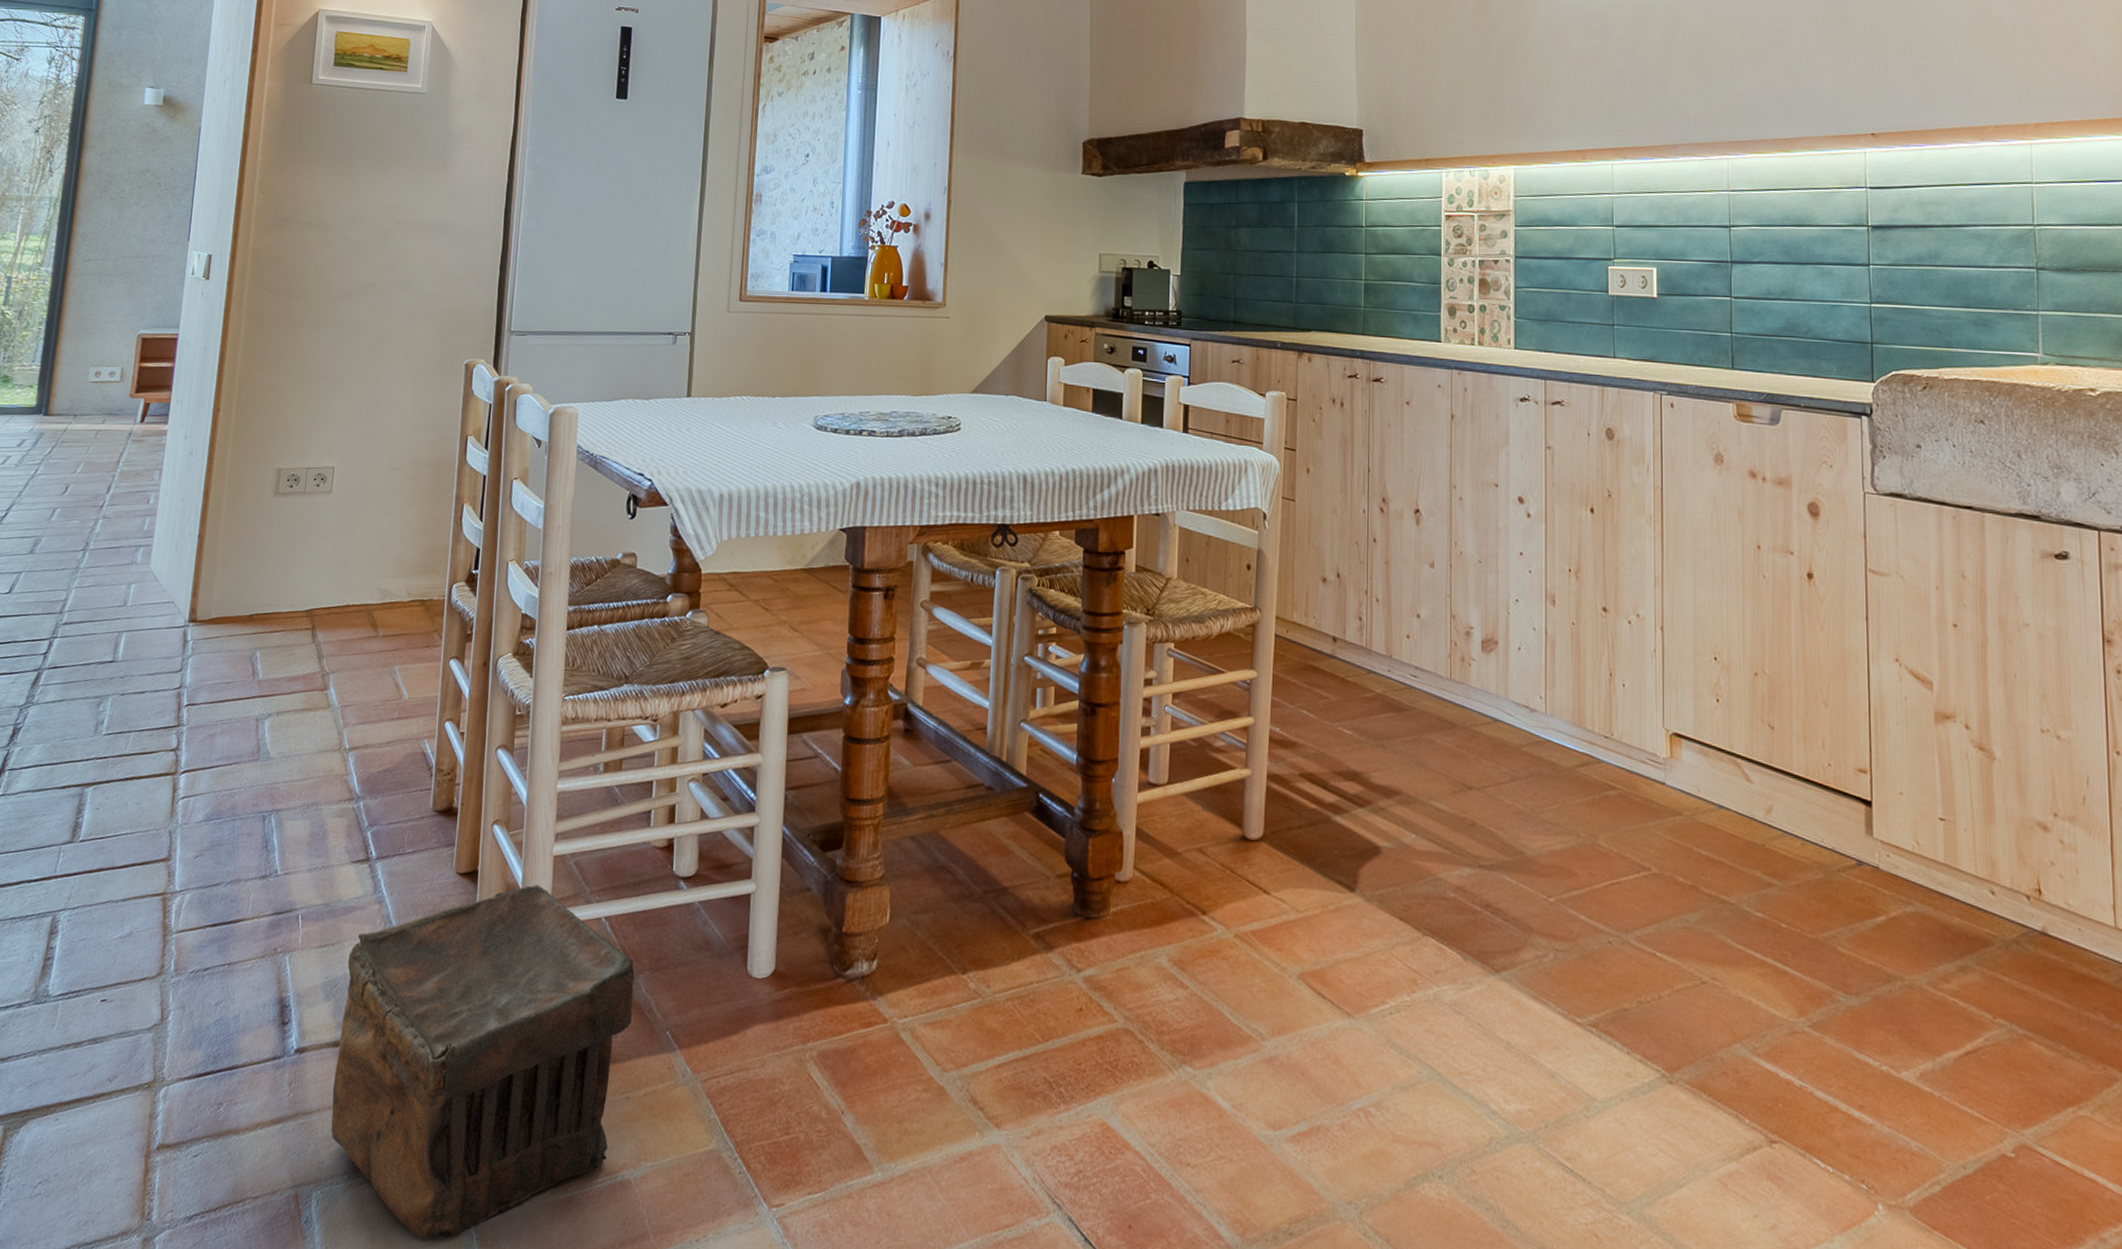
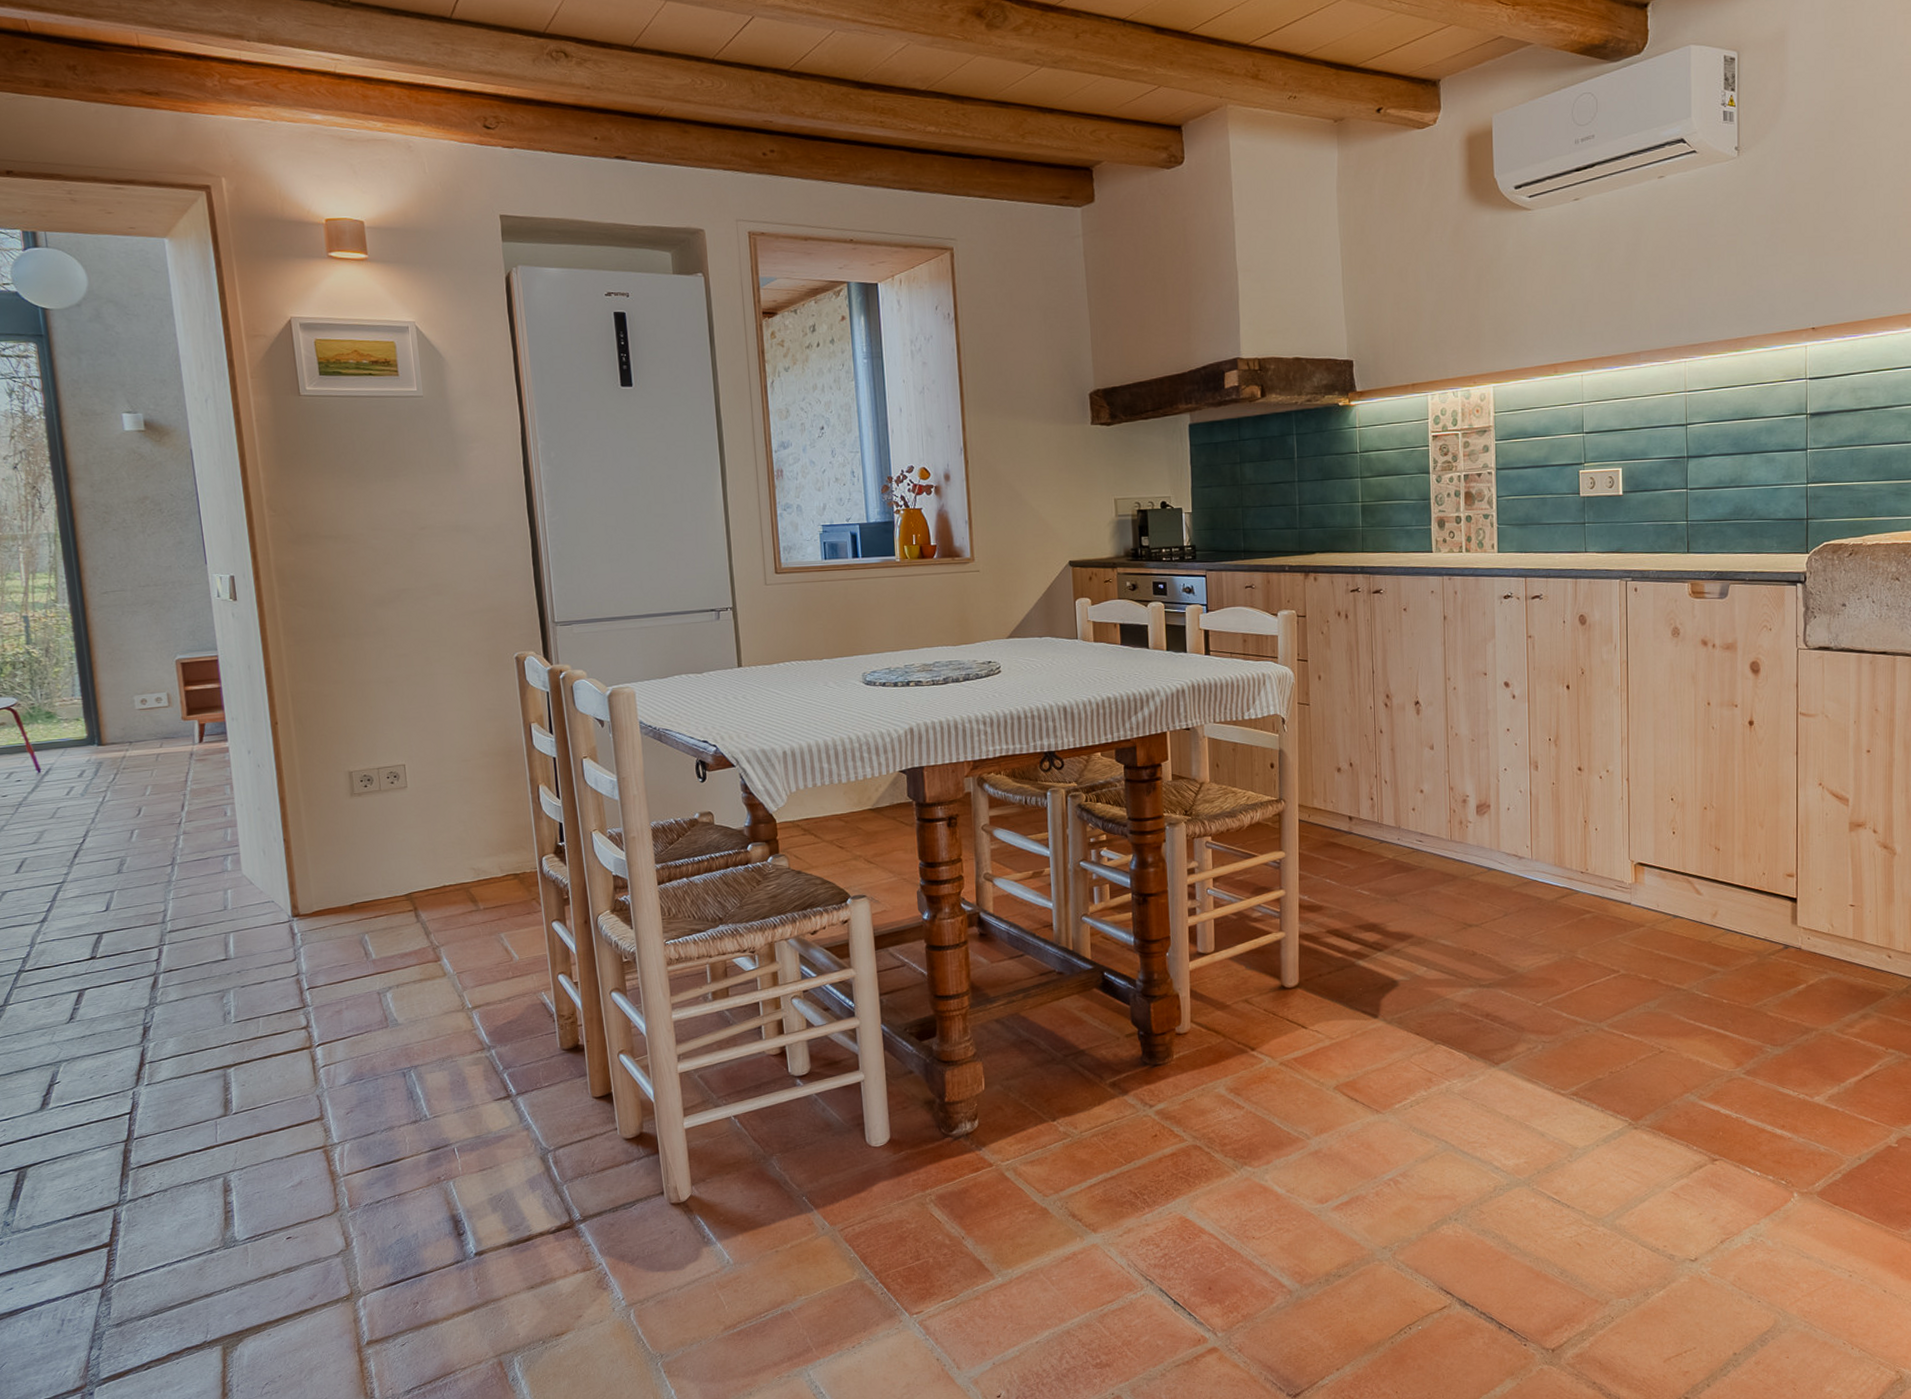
pouch: present [331,884,635,1241] -> none [507,1098,771,1379]

